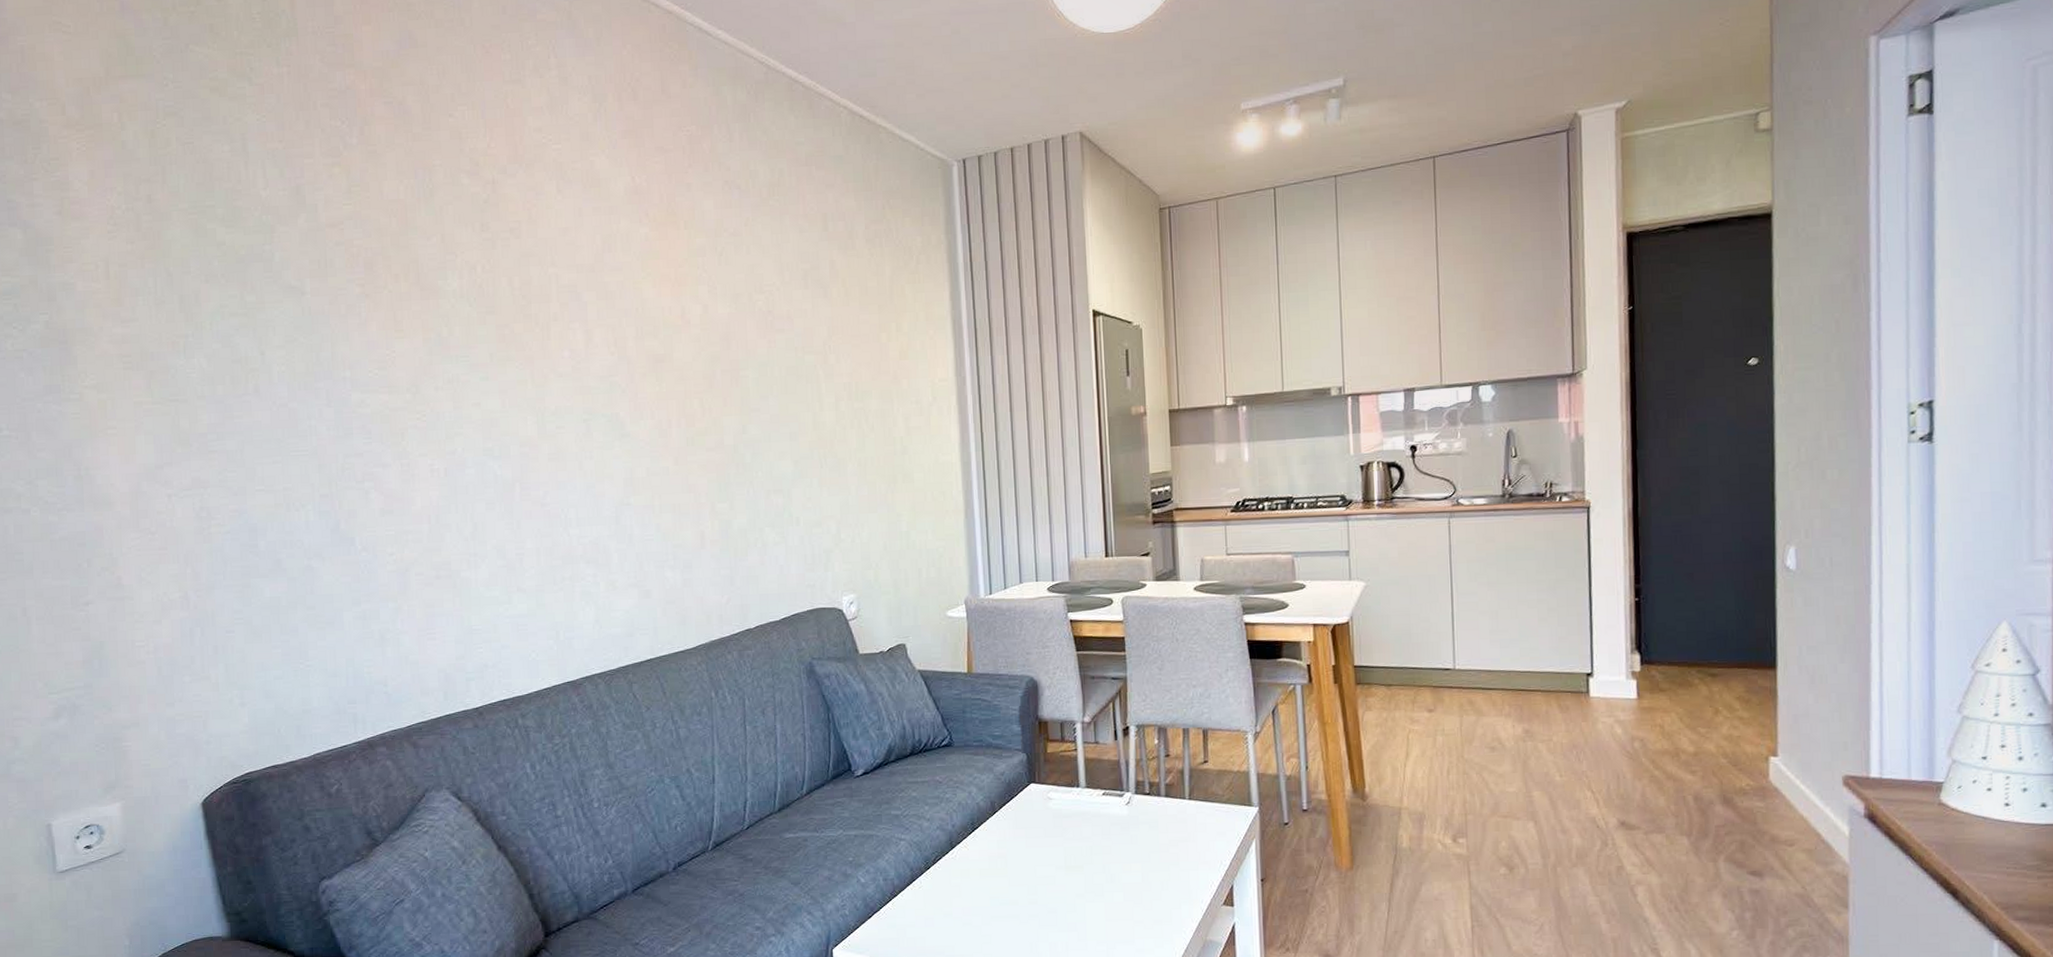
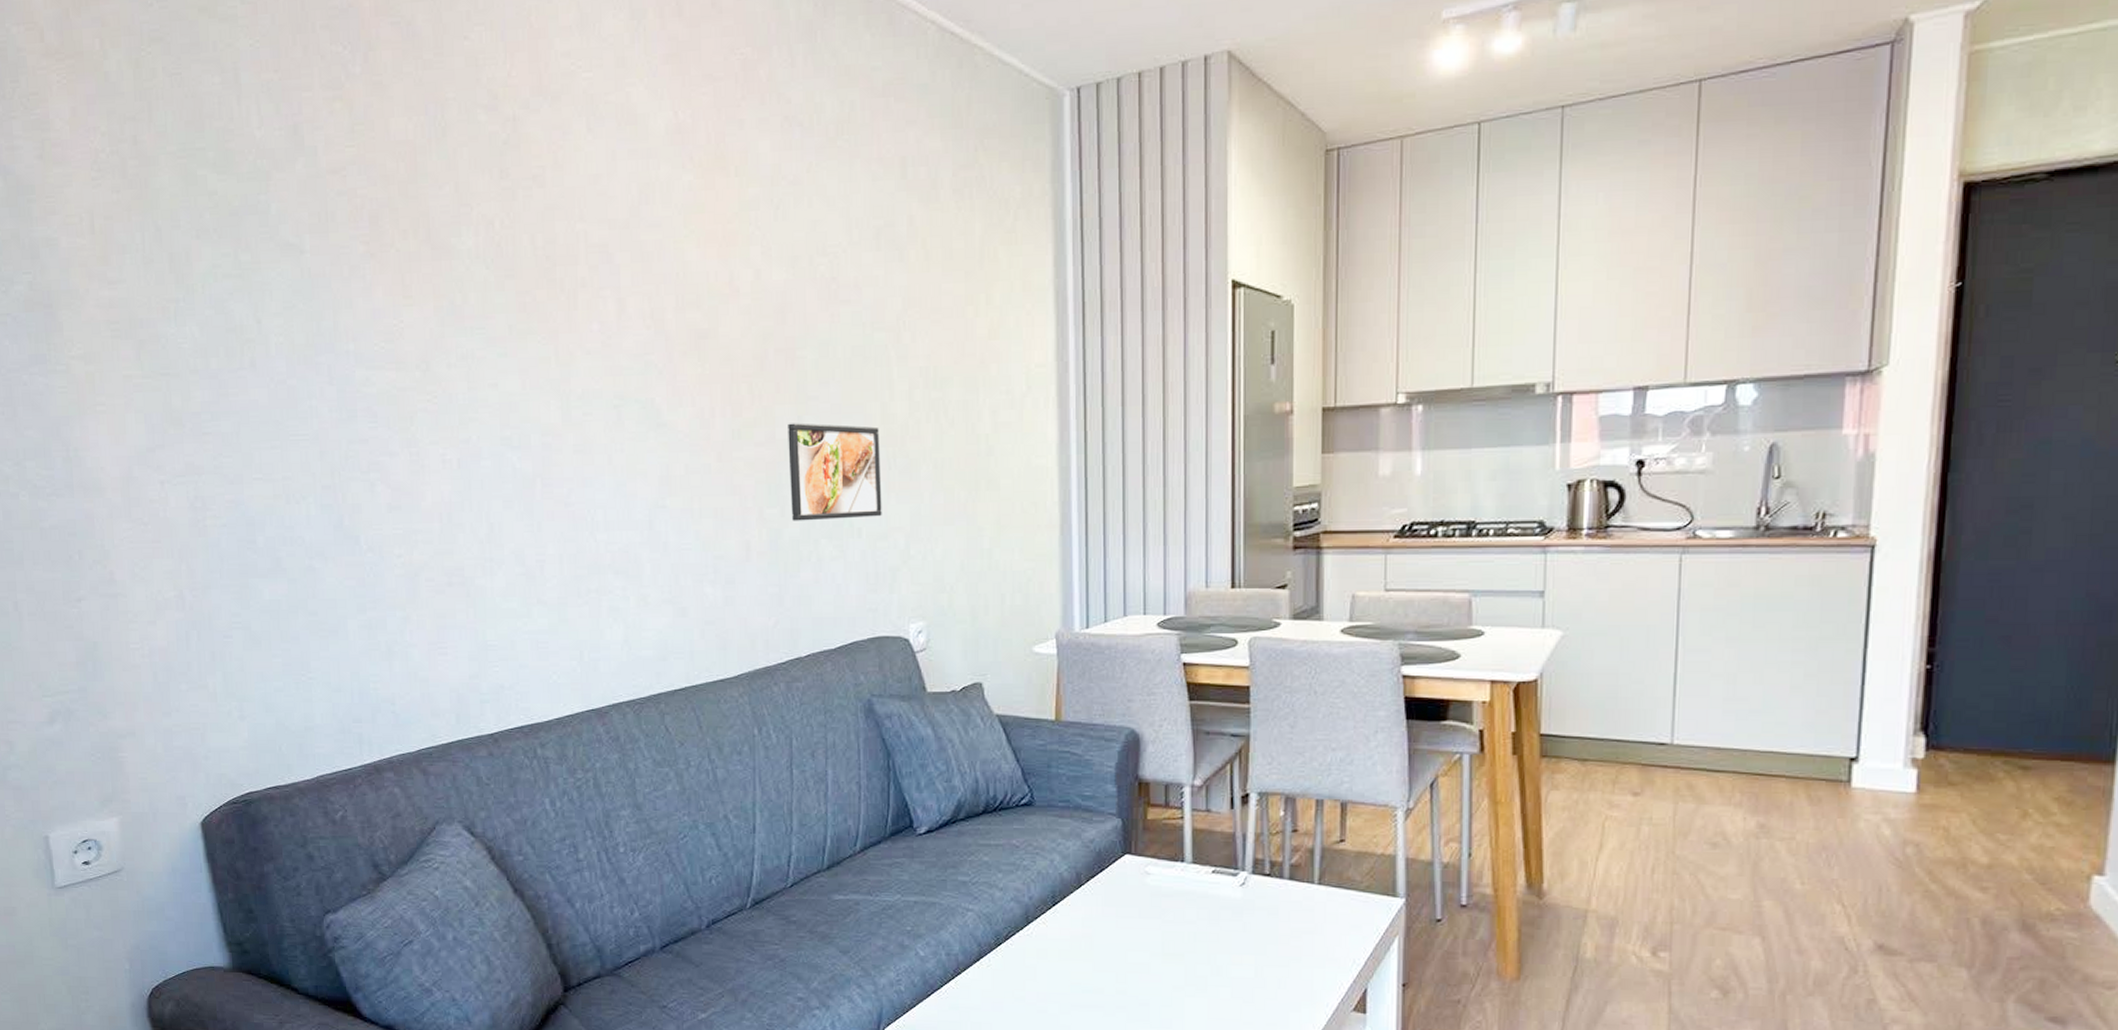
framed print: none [734,431,816,513] -> present [788,423,882,521]

